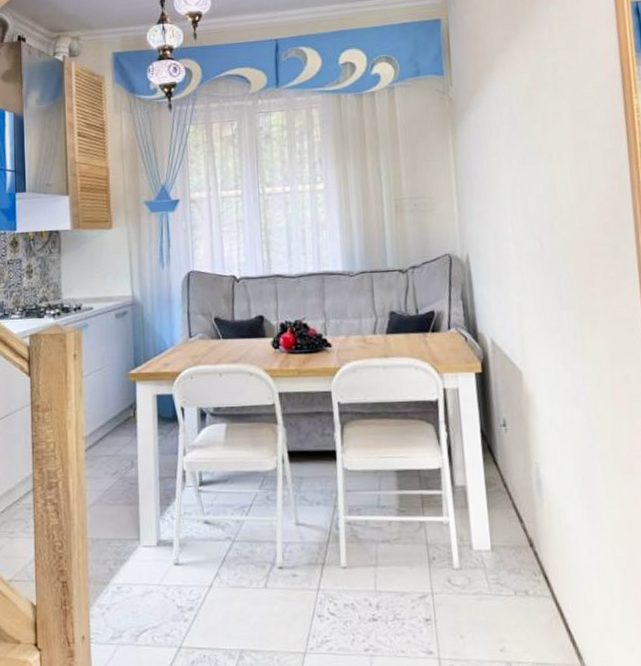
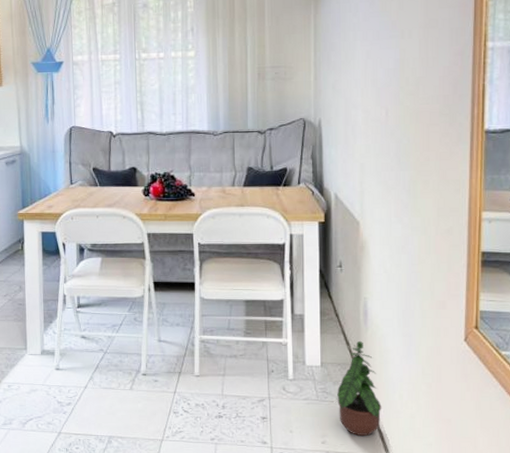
potted plant: none [513,516,570,639] -> present [336,340,382,436]

